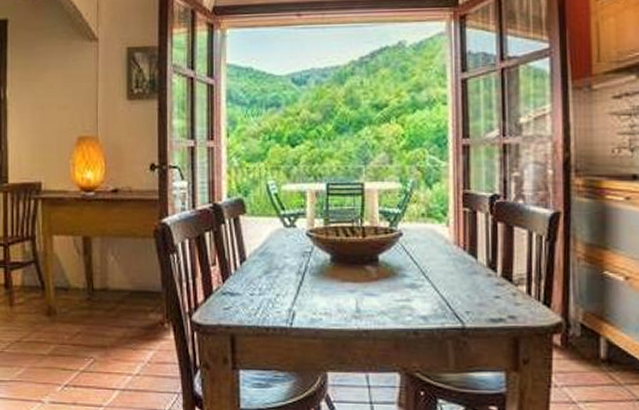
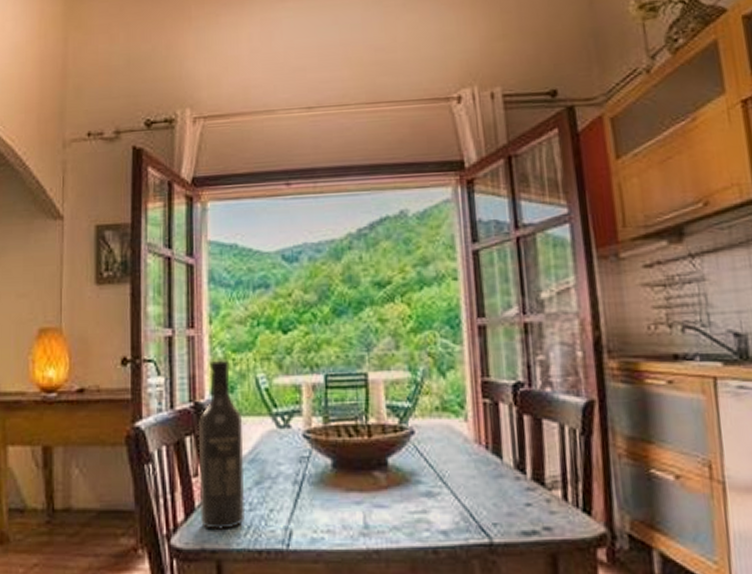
wine bottle: none [216,168,256,311] -> present [198,359,246,531]

